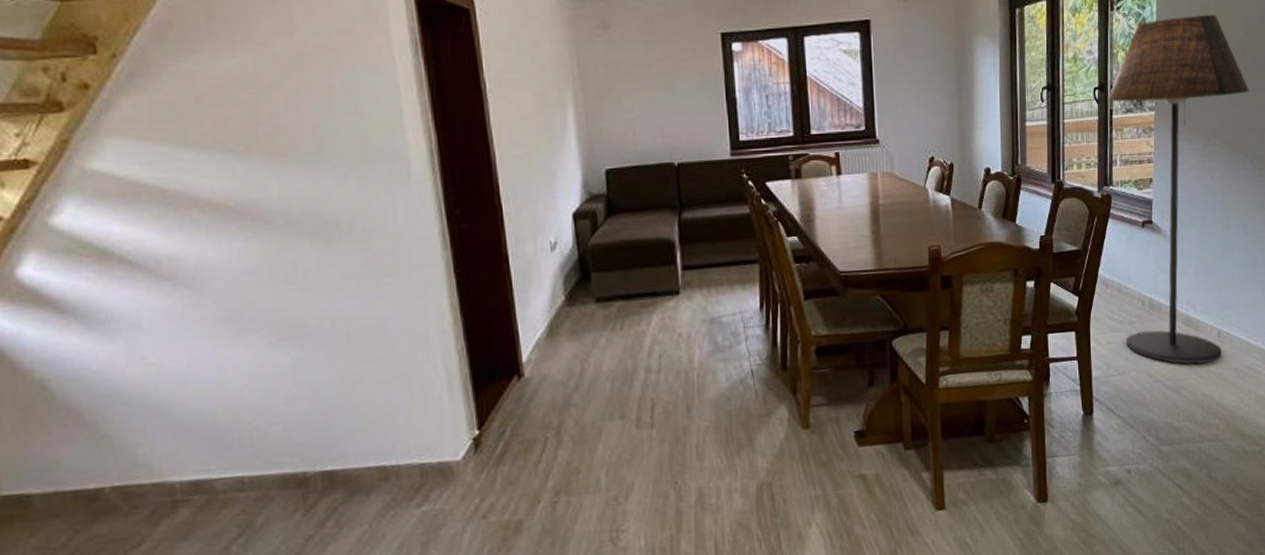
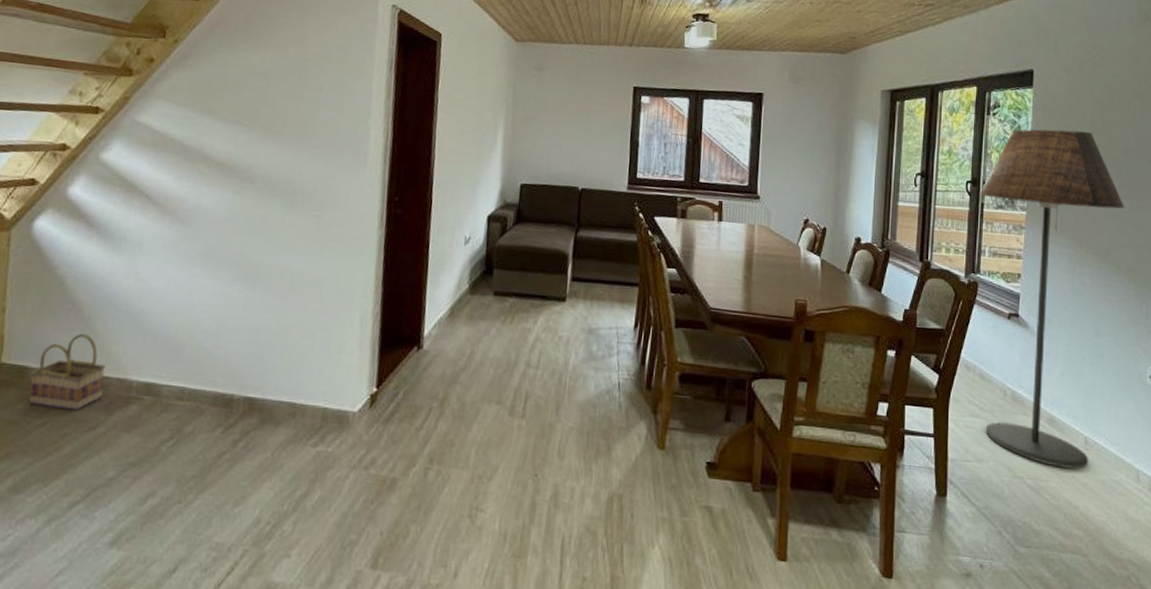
basket: none [34,441,140,537] -> present [28,334,106,411]

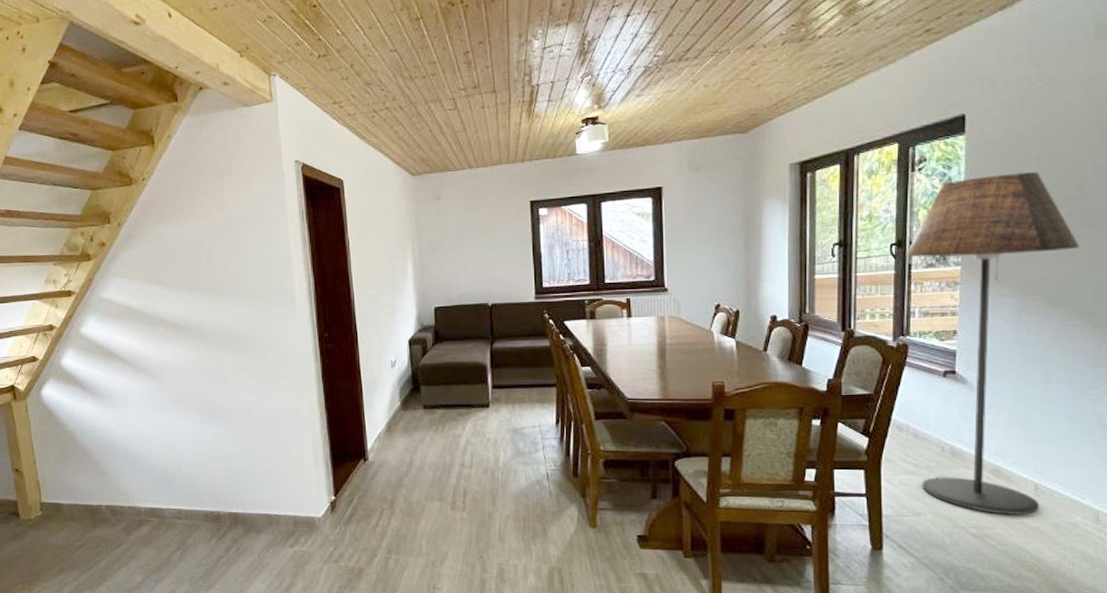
basket: present [28,334,106,411] -> none [64,475,121,534]

